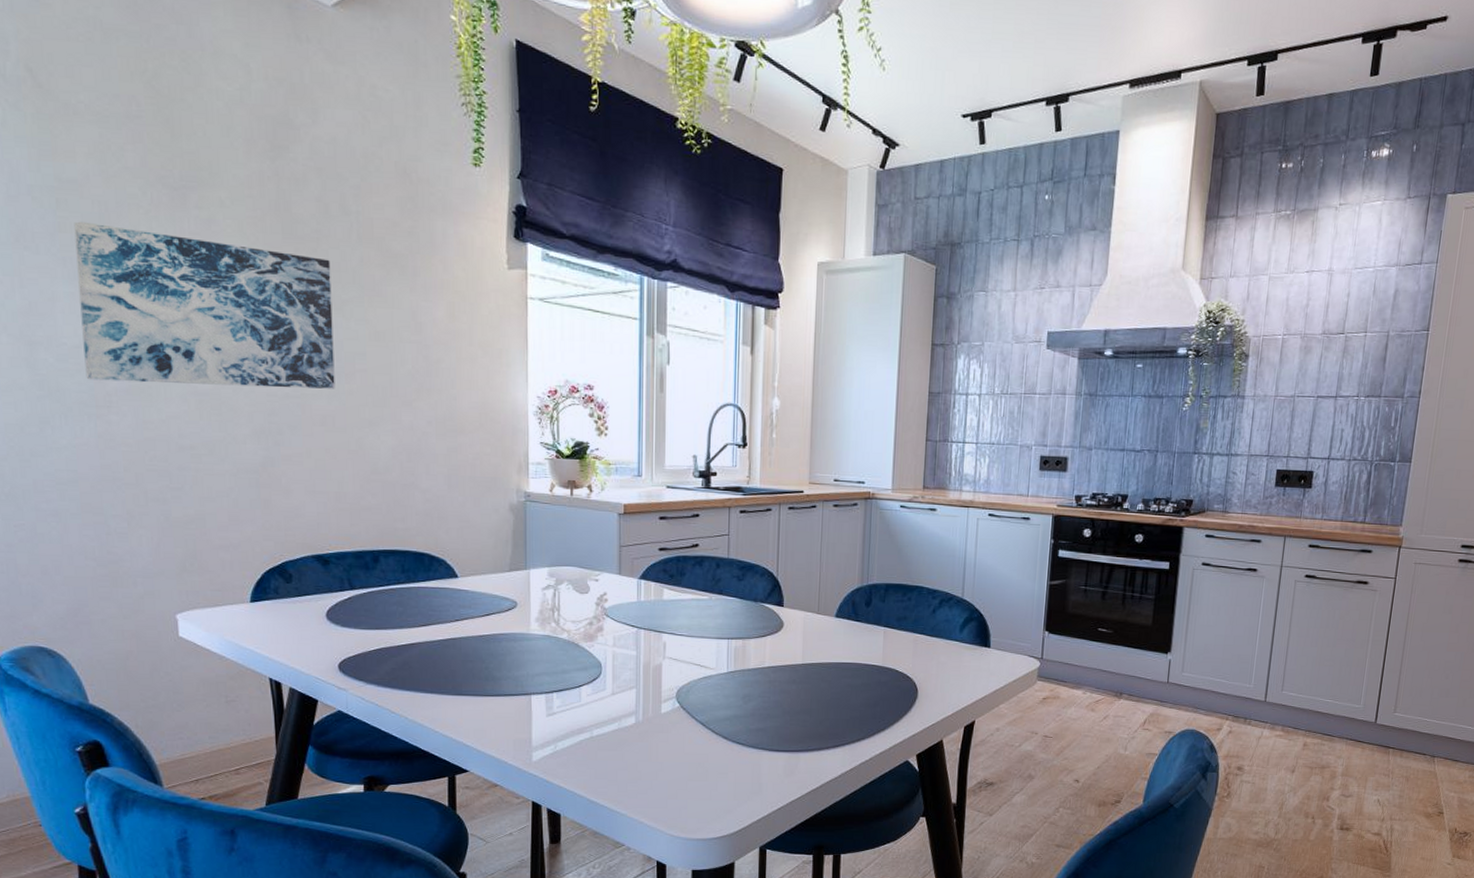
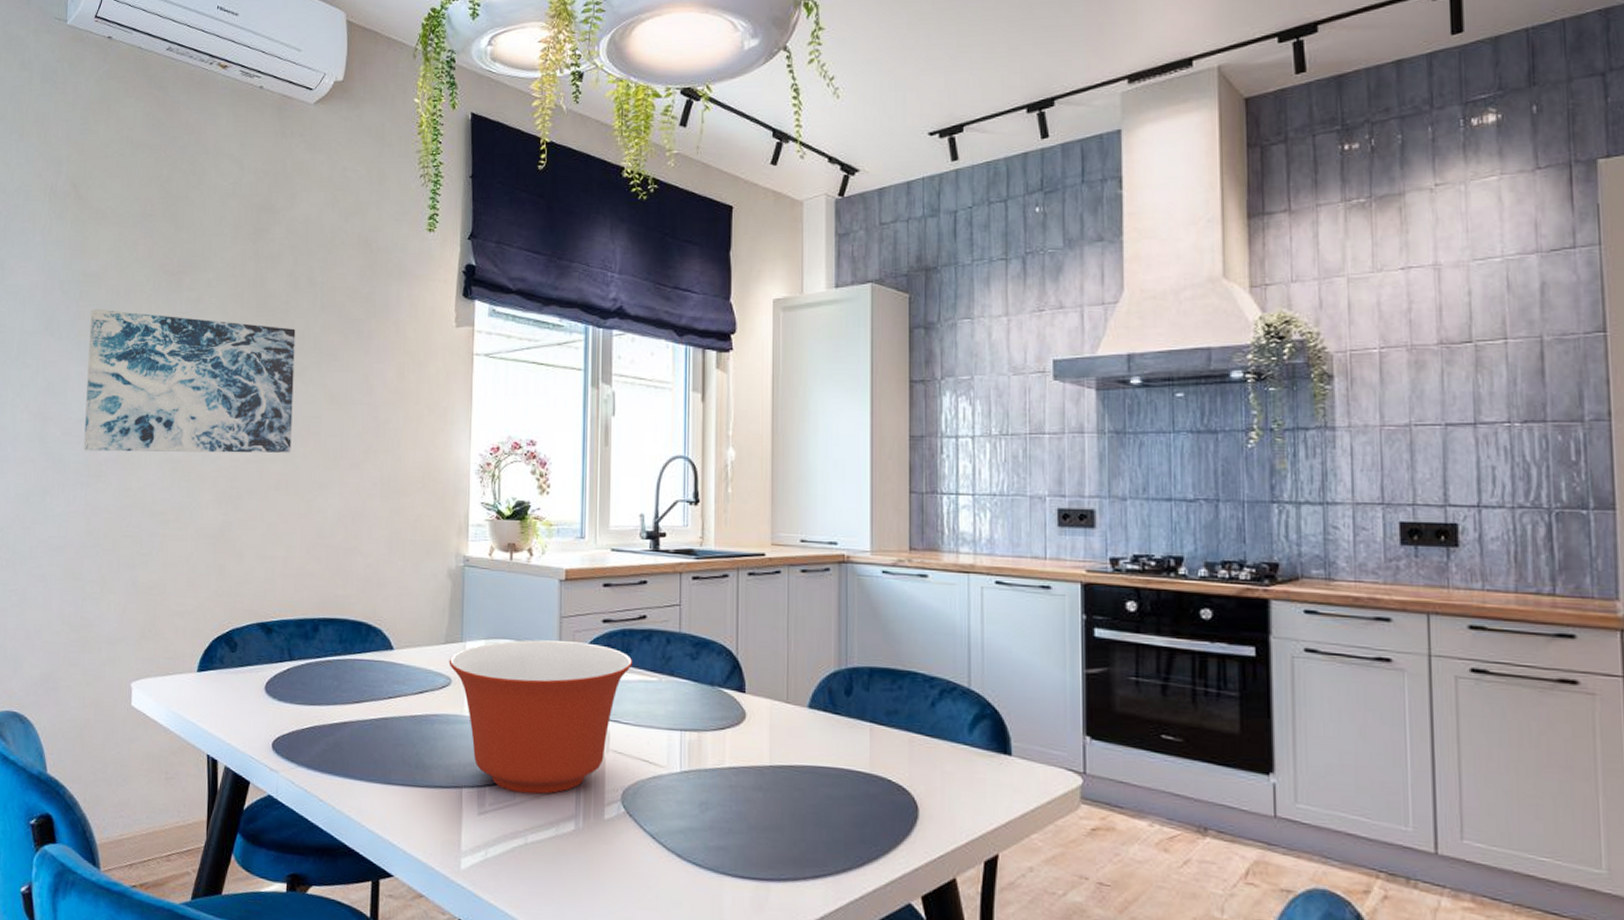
mixing bowl: none [514,566,687,697] -> present [449,640,633,794]

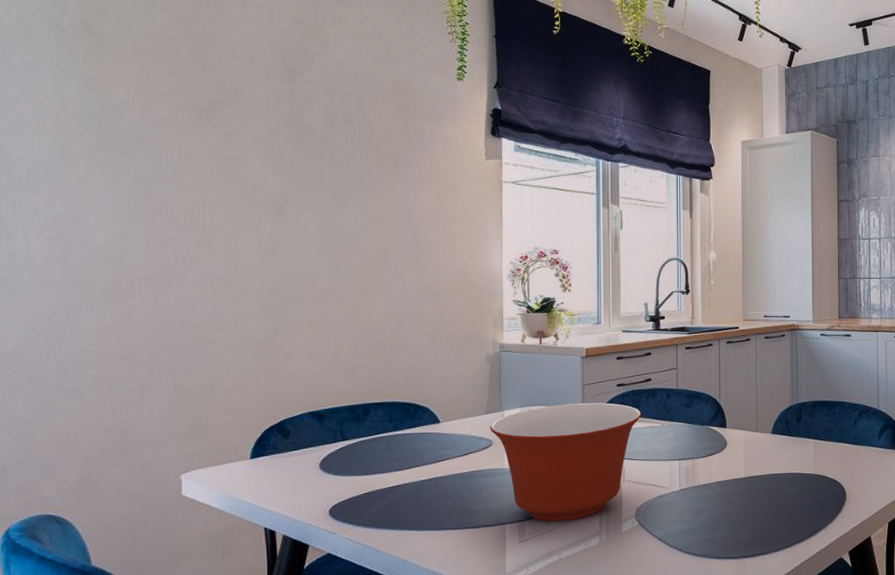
wall art: present [83,309,296,453] -> none [113,140,335,272]

